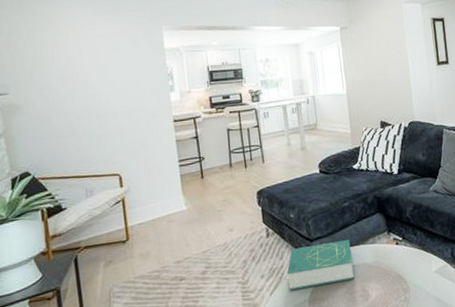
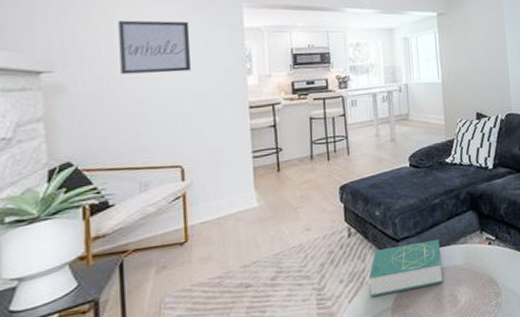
wall art: none [57,45,121,95] -> present [118,20,191,75]

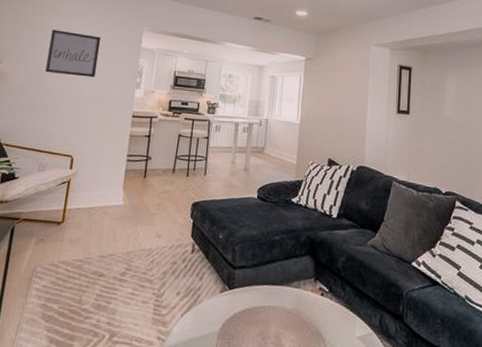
book: present [368,240,443,297] -> none [201,272,274,322]

